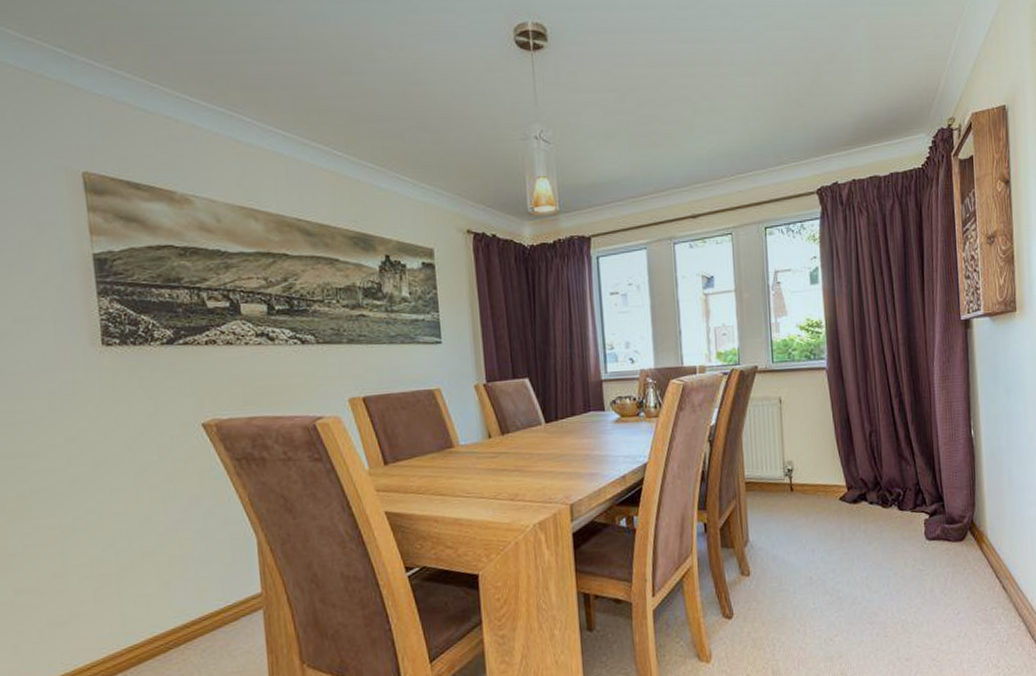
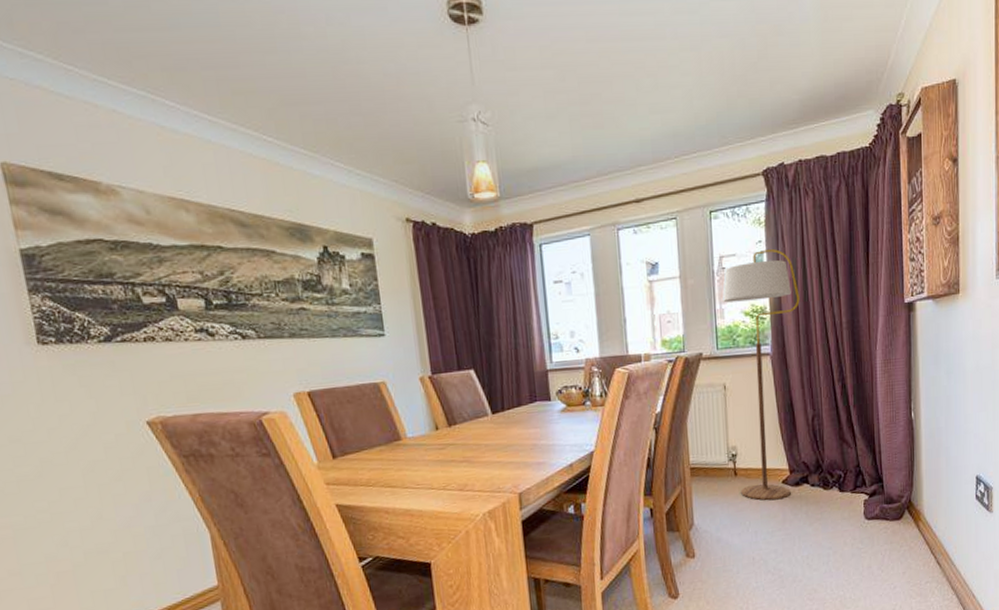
floor lamp: none [777,265,855,518] -> present [722,249,800,501]

